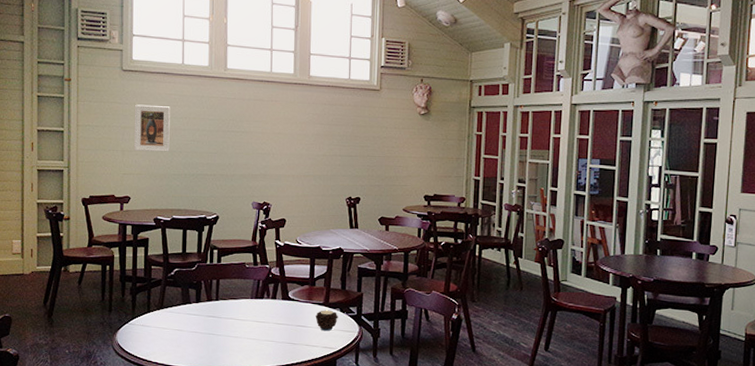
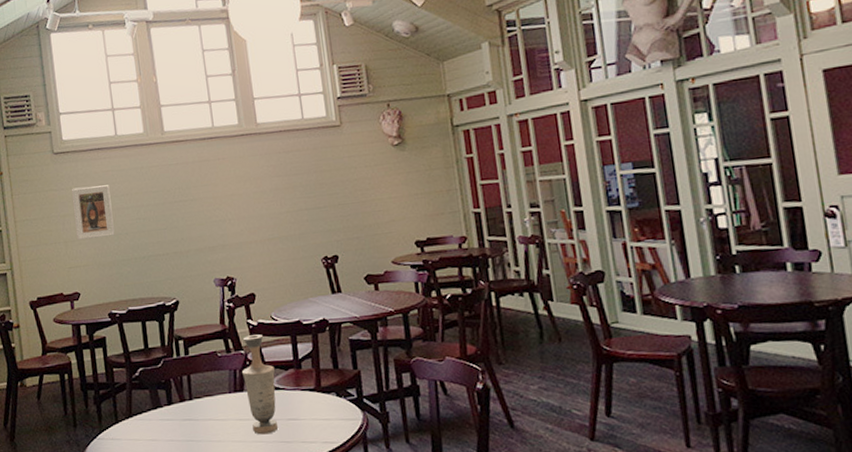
vase: none [264,253,293,336] -> present [241,334,279,435]
candle: present [315,309,338,332] -> none [307,395,335,423]

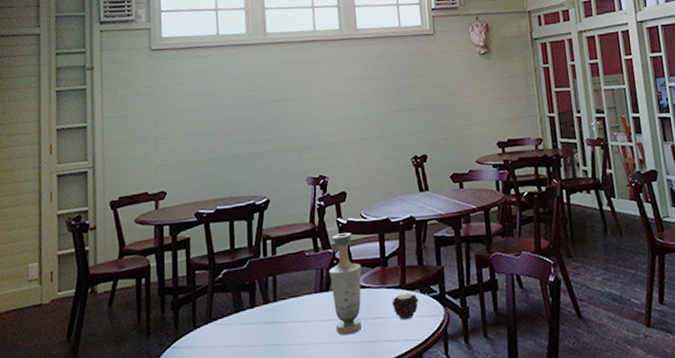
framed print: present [71,185,115,240] -> none [166,83,209,138]
candle: none [307,395,335,423] -> present [392,292,419,321]

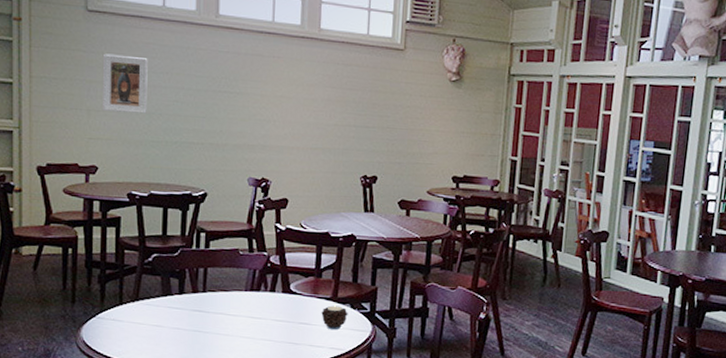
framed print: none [166,83,209,138] -> present [101,53,148,114]
vase: present [328,232,363,336] -> none [261,239,296,334]

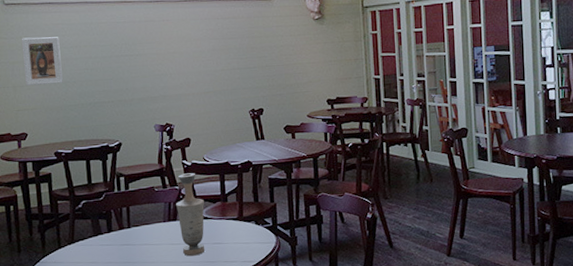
vase: none [261,239,296,334] -> present [175,173,205,256]
candle: present [321,304,348,330] -> none [231,223,254,246]

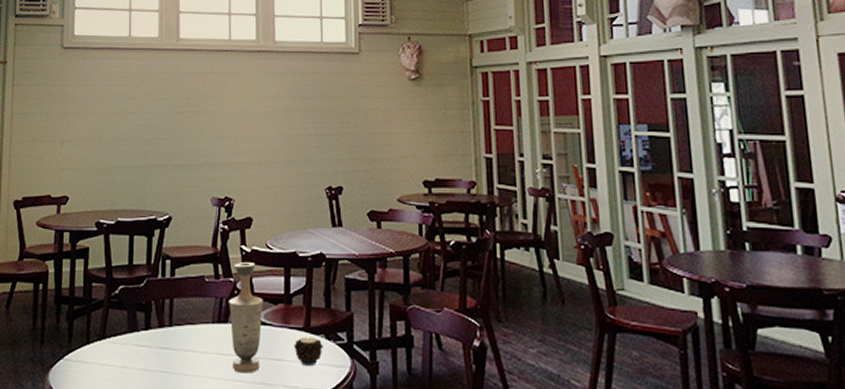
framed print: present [21,37,63,85] -> none [73,85,116,140]
candle: none [231,223,254,246] -> present [294,335,323,367]

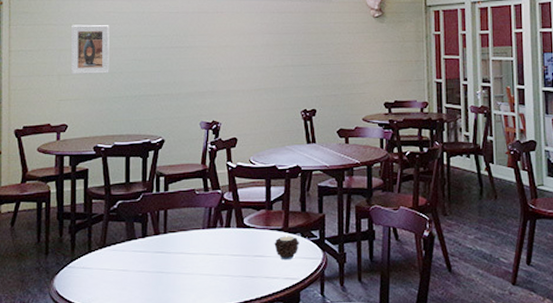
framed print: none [73,85,116,140] -> present [70,24,109,74]
vase: present [228,262,264,374] -> none [216,176,248,269]

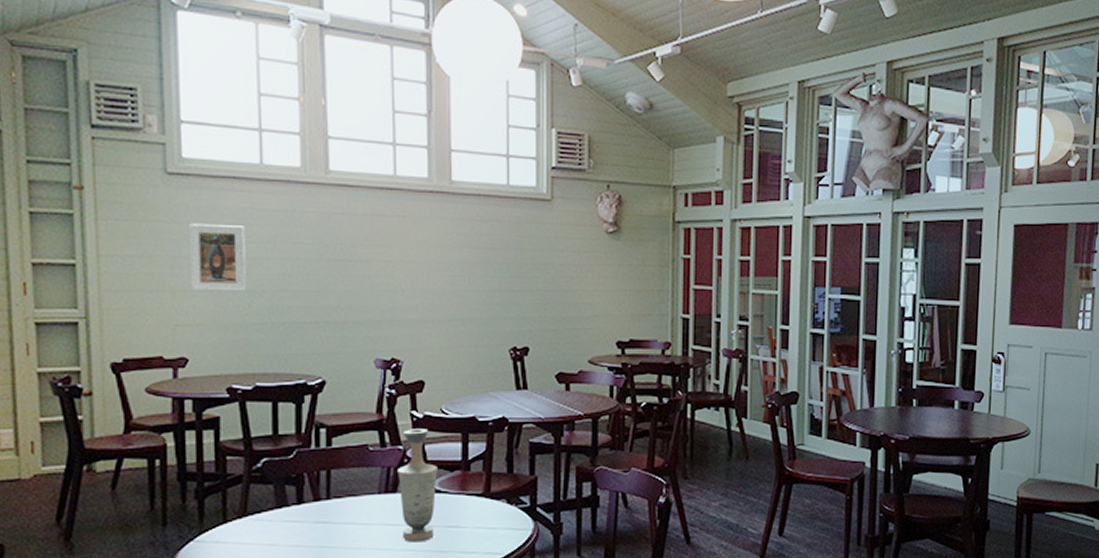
vase: none [216,176,248,269] -> present [396,429,439,543]
candle: present [274,235,299,260] -> none [472,501,504,532]

